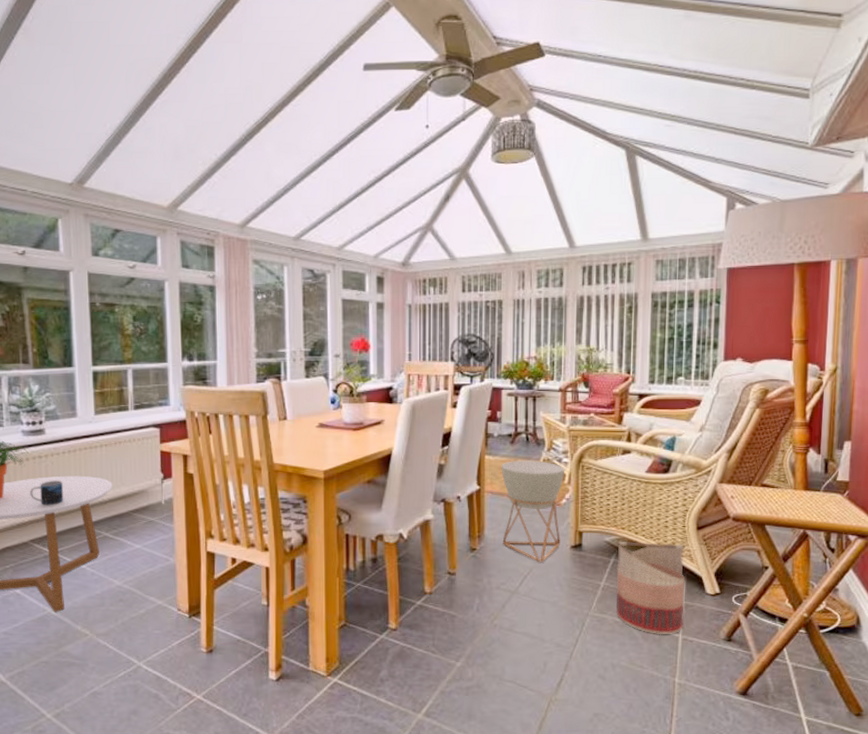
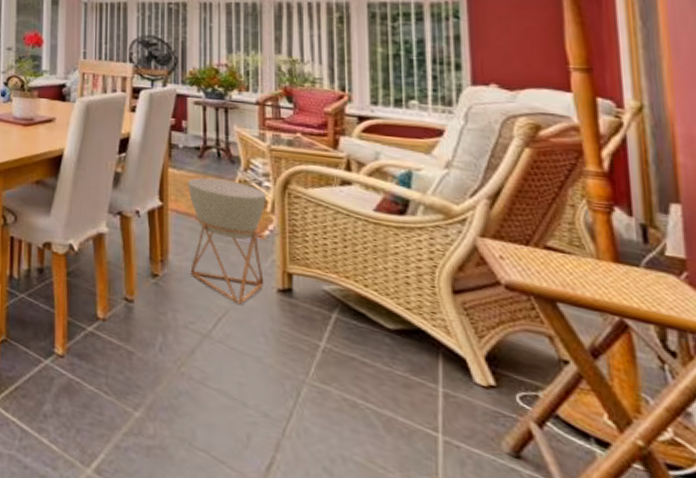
basket: present [616,541,685,635] -> none [340,292,444,431]

